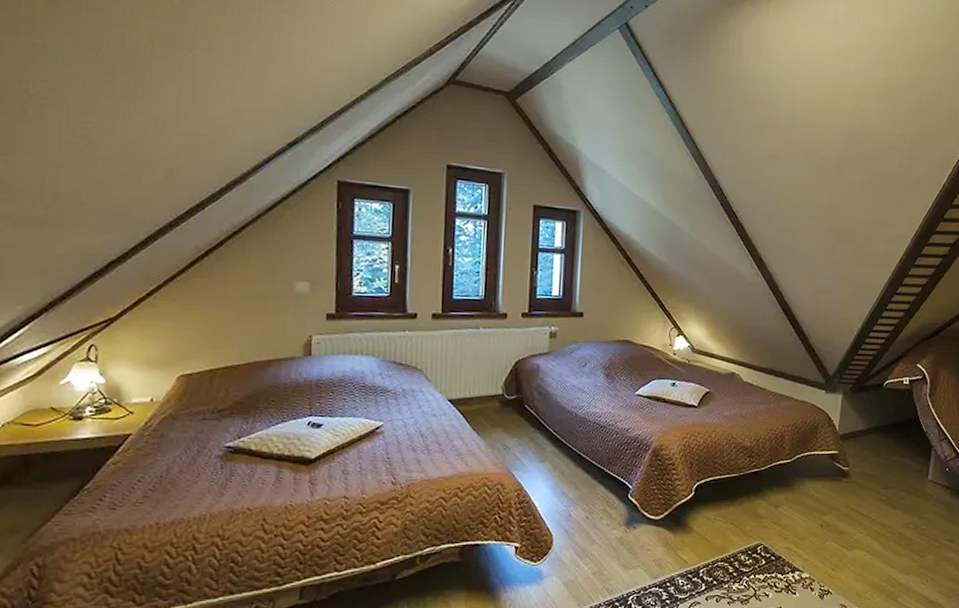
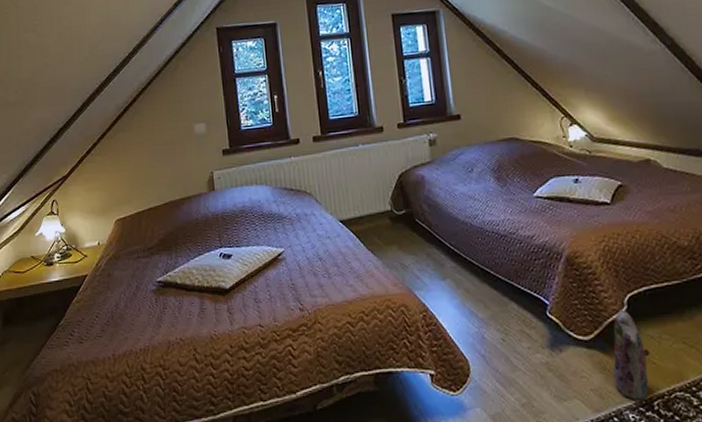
plush toy: none [672,495,705,570] -> present [613,309,651,401]

